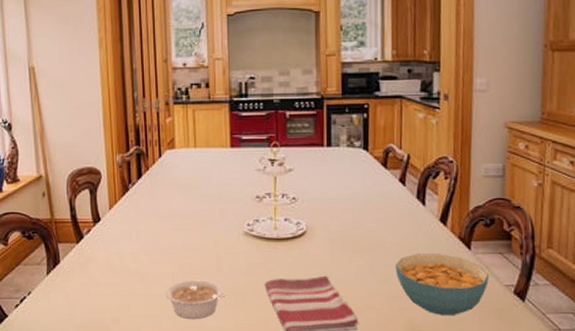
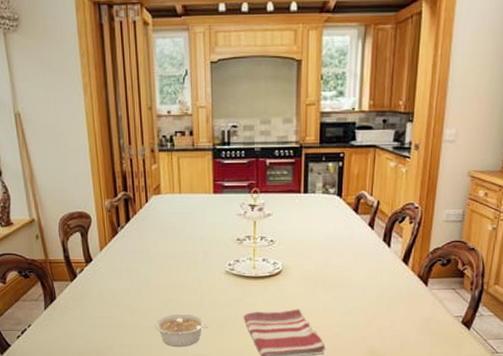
cereal bowl: present [395,254,490,315] -> none [360,290,442,342]

